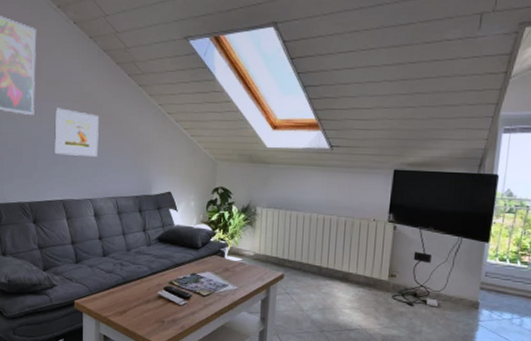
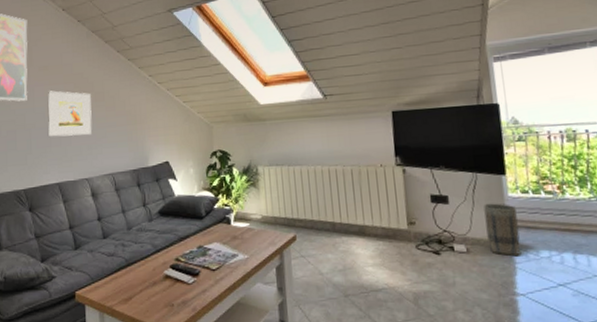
basket: none [458,266,491,315] -> present [484,203,521,257]

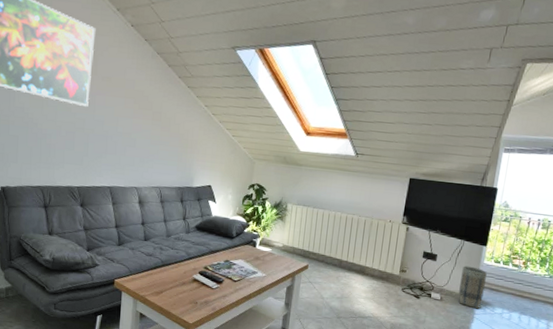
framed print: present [47,90,92,137] -> none [105,101,149,149]

